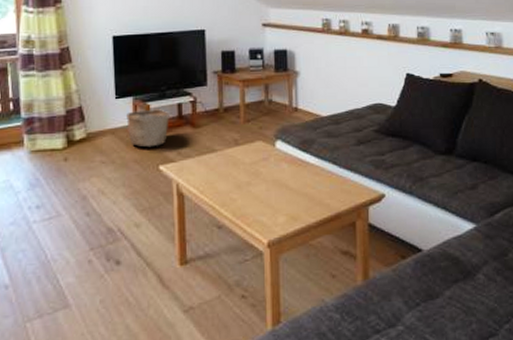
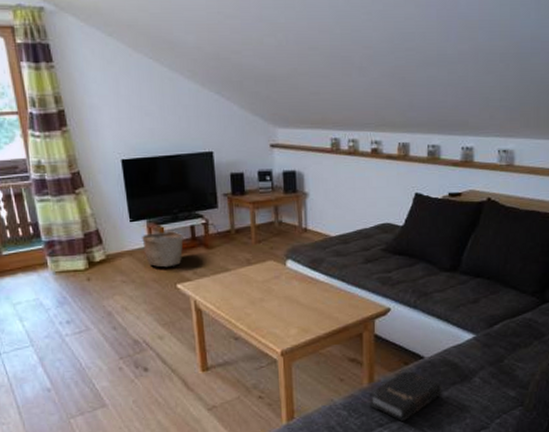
hardback book: none [364,264,444,328] -> present [369,369,442,422]

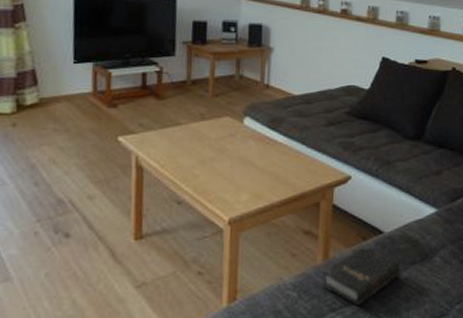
basket: present [142,231,183,268] -> none [85,76,133,117]

